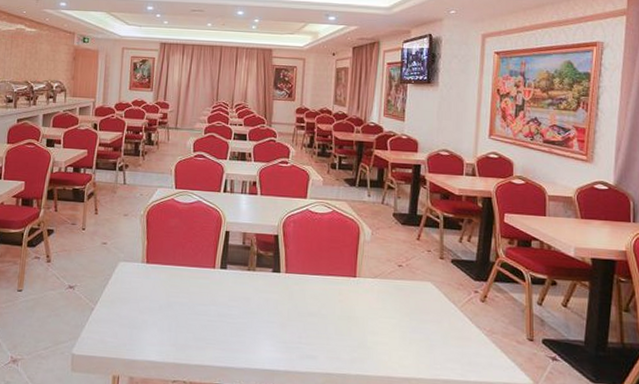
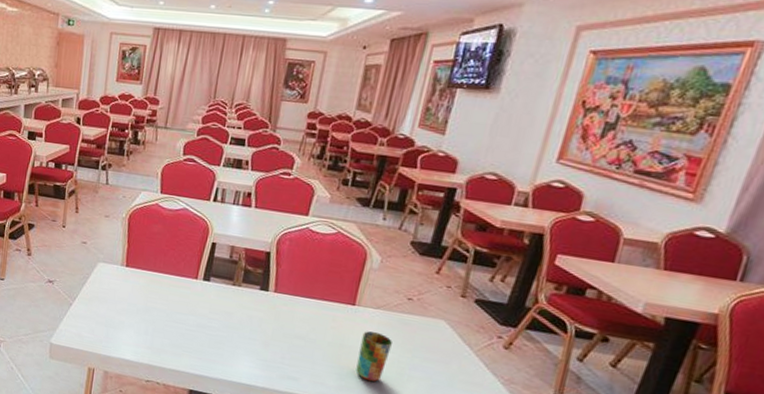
cup: none [365,300,392,350] -> present [356,331,392,382]

